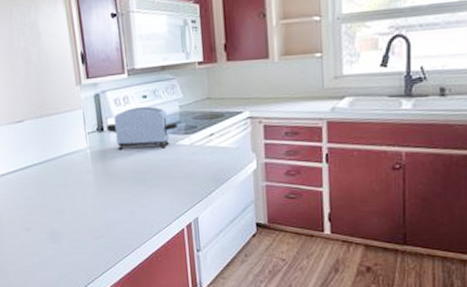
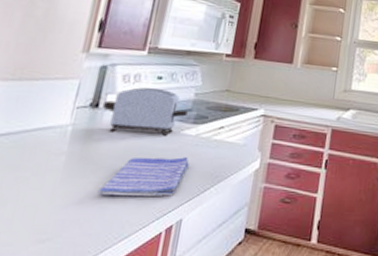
dish towel: none [125,165,191,202] -> present [97,157,189,197]

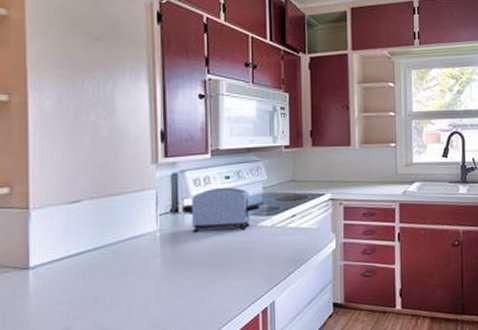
dish towel: present [97,157,189,197] -> none [195,247,271,289]

